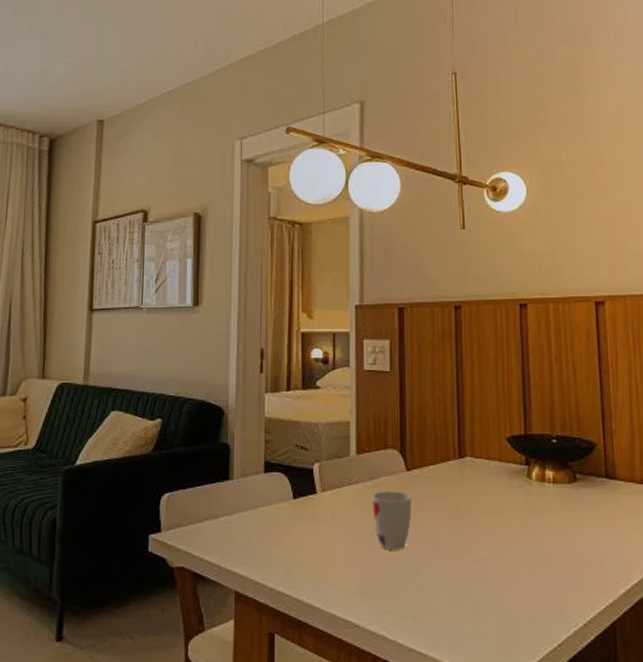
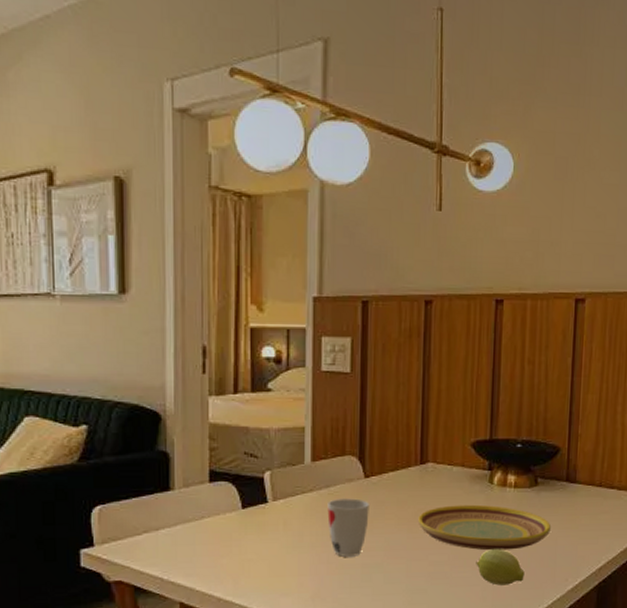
plate: none [460,500,596,548] -> present [418,504,552,551]
fruit: none [520,547,572,586] -> present [476,549,525,586]

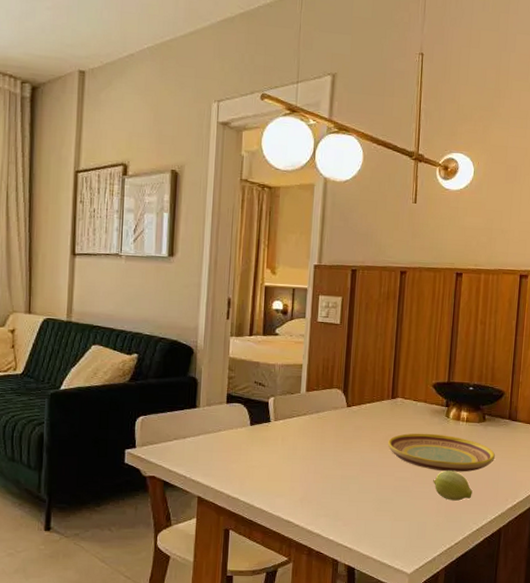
cup: present [327,498,369,557] -> none [316,422,350,469]

